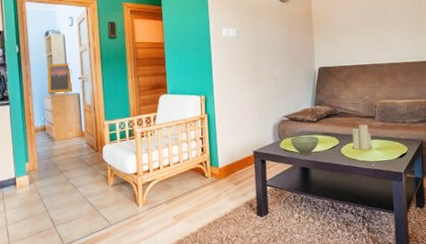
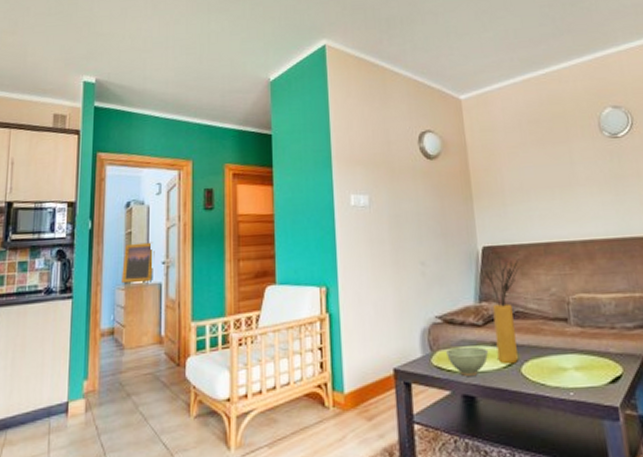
vase: none [319,74,344,147] -> present [484,256,520,365]
candle: present [352,123,374,152] -> none [535,328,571,372]

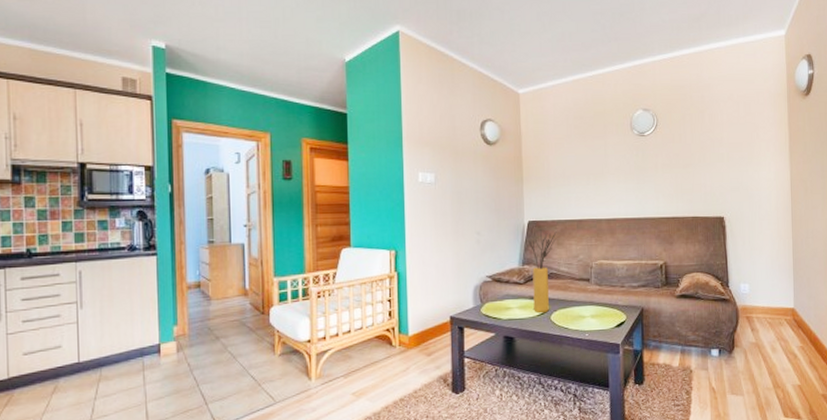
picture frame: present [121,242,155,284] -> none [205,207,237,244]
bowl: present [446,346,489,376] -> none [493,299,527,322]

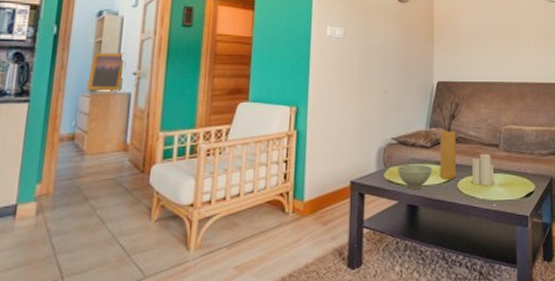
picture frame: none [205,207,237,244] -> present [87,52,126,91]
bowl: none [493,299,527,322] -> present [398,164,433,189]
candle: none [564,286,588,319] -> present [471,152,496,188]

